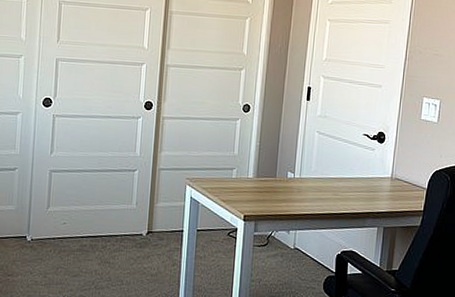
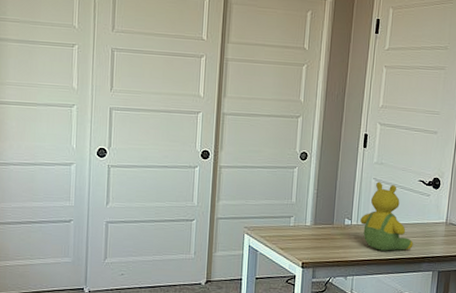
teddy bear: none [303,135,358,206] -> present [360,182,413,251]

